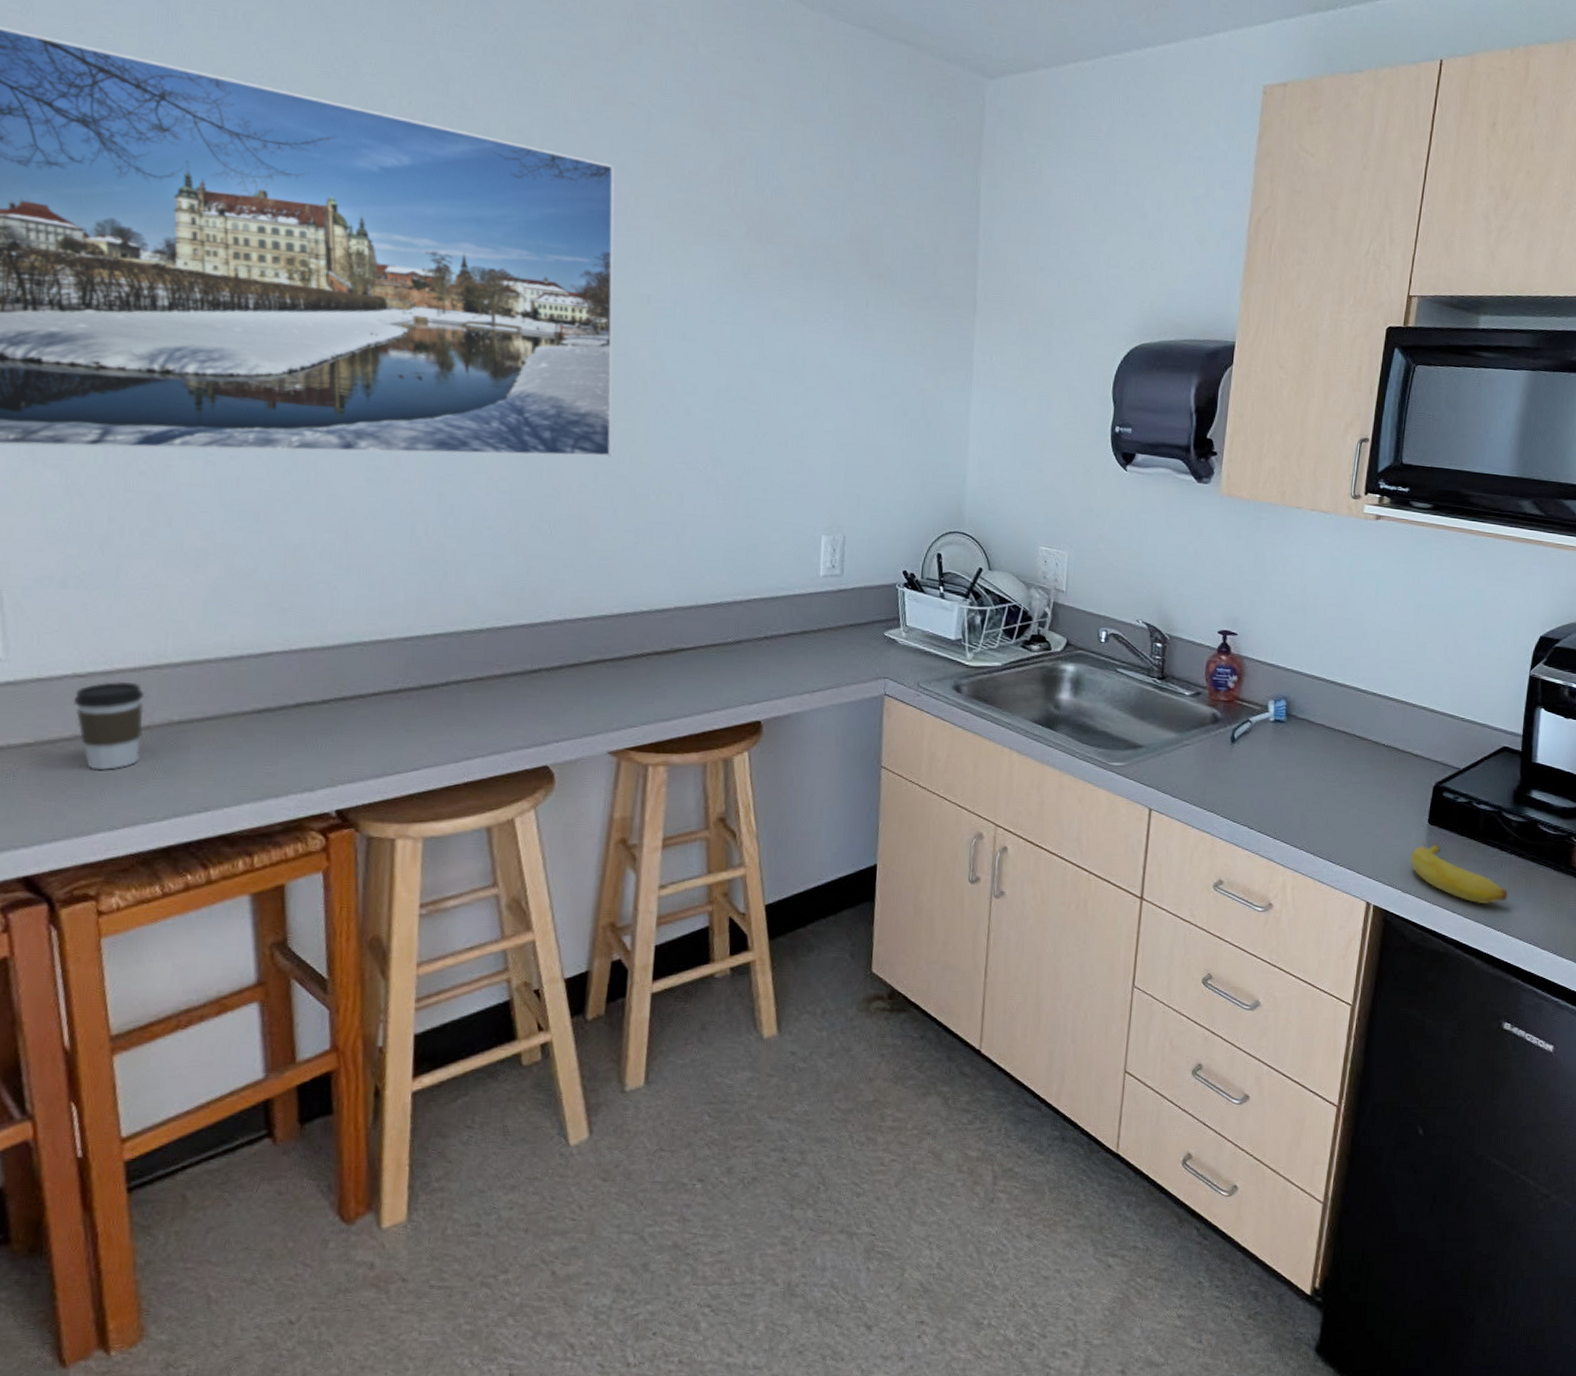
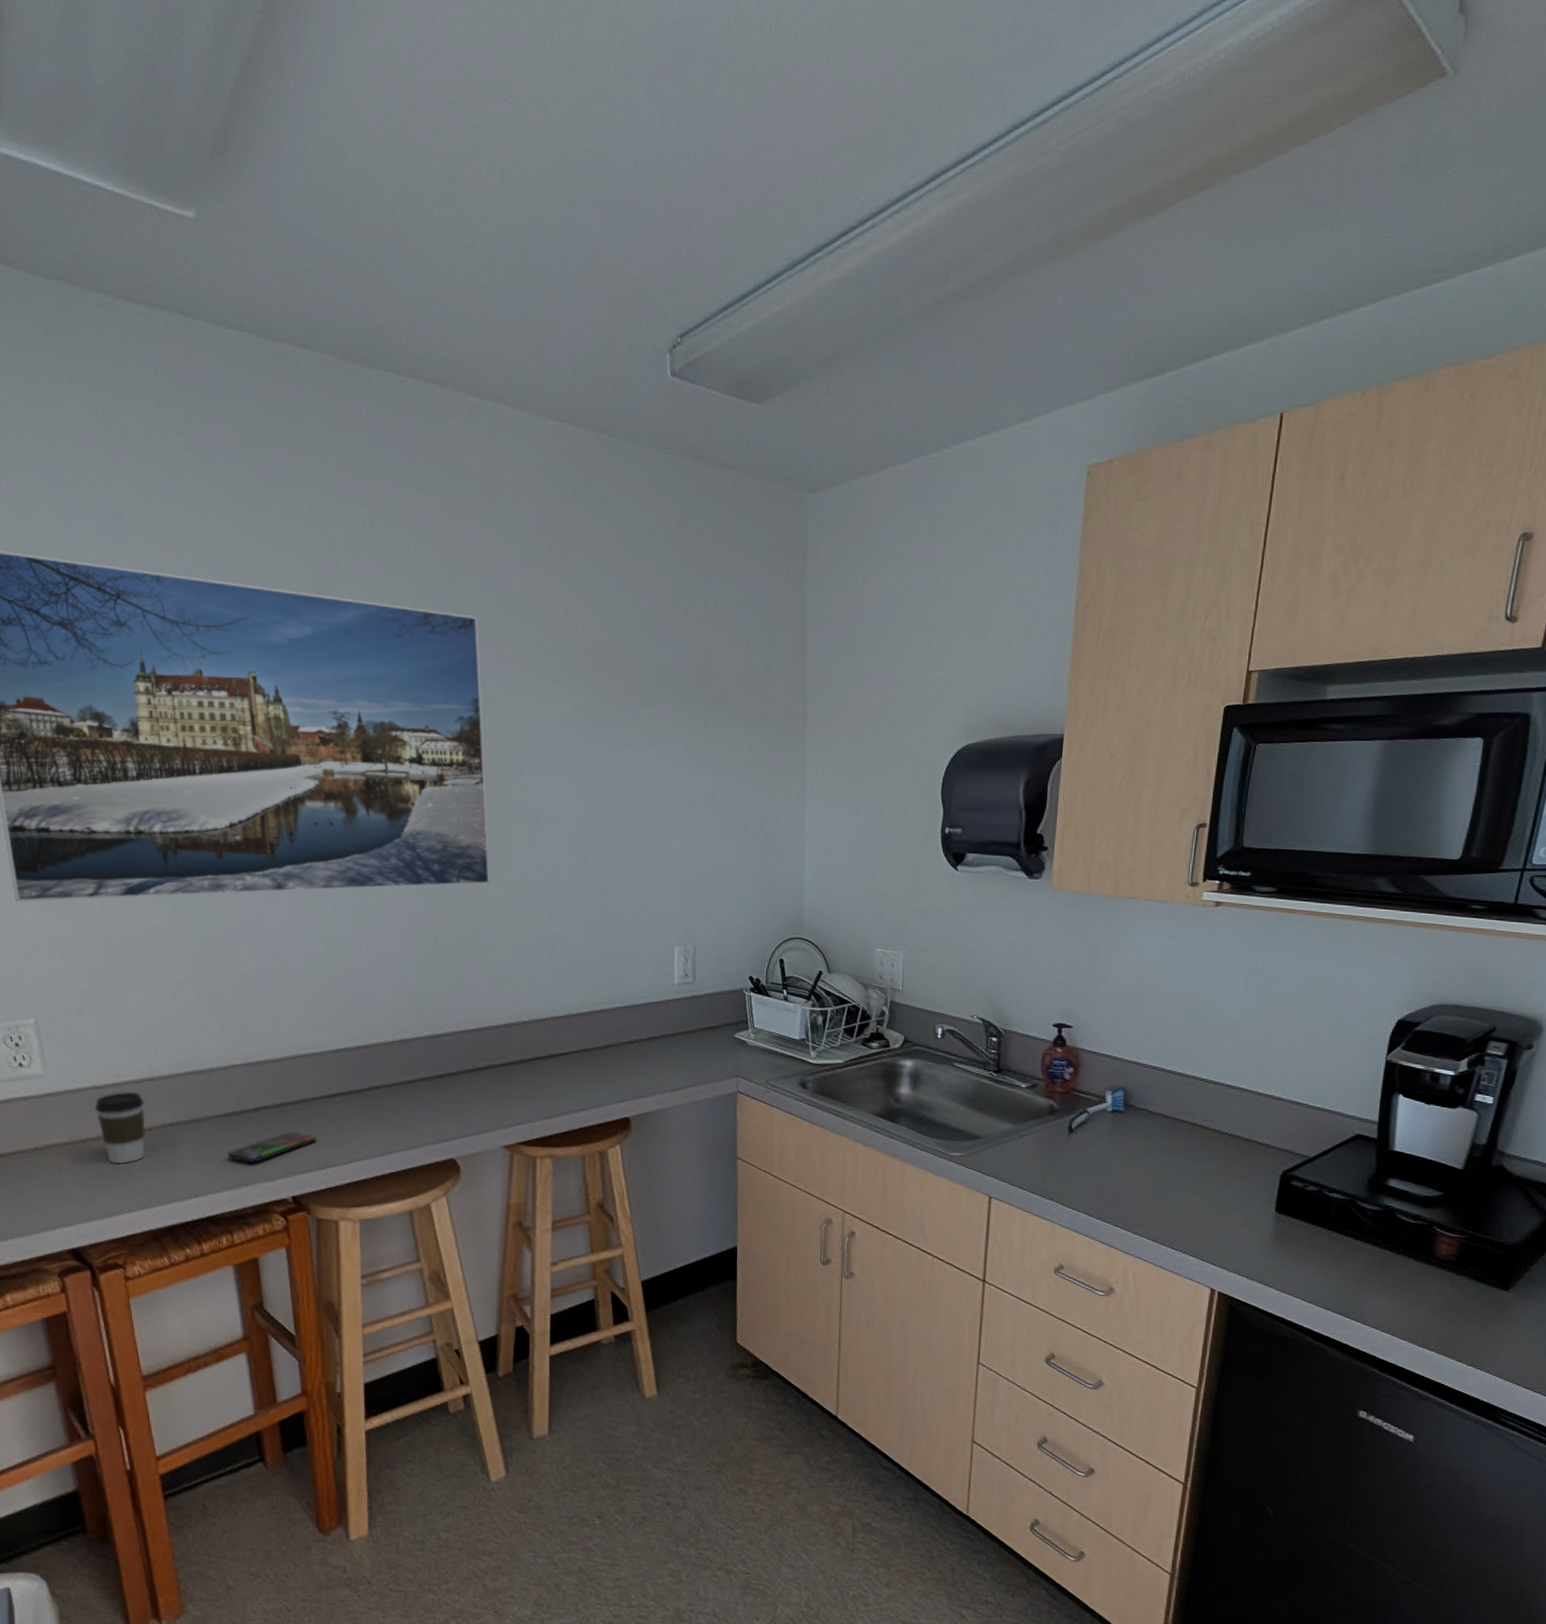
smartphone: none [252,733,374,771] -> present [226,1132,316,1164]
banana: present [1410,844,1508,905] -> none [1256,1232,1363,1293]

